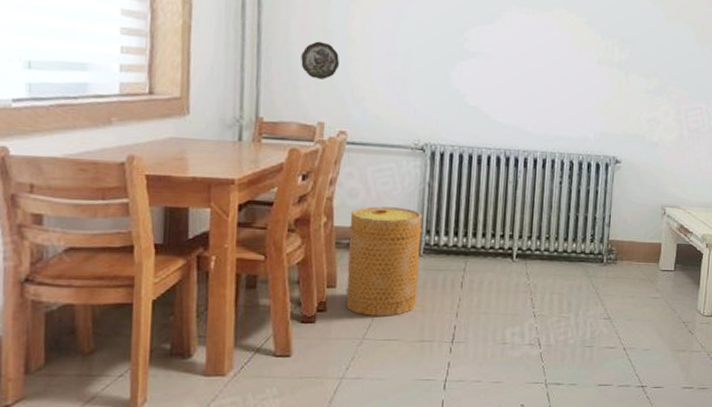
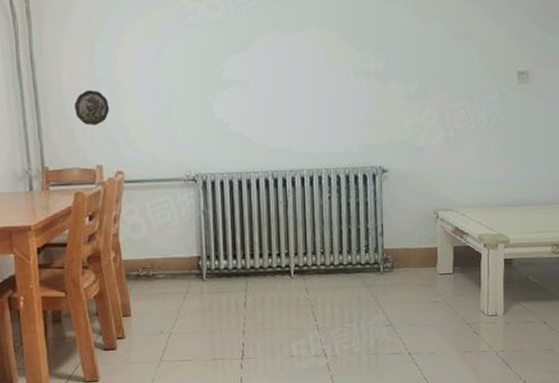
basket: present [345,206,423,316] -> none [135,237,206,340]

